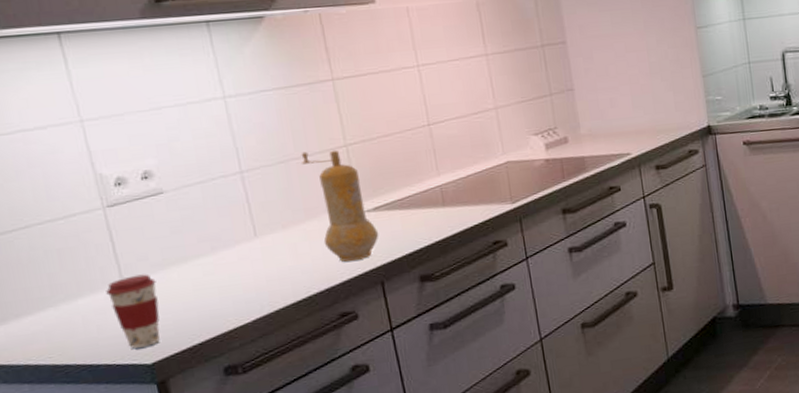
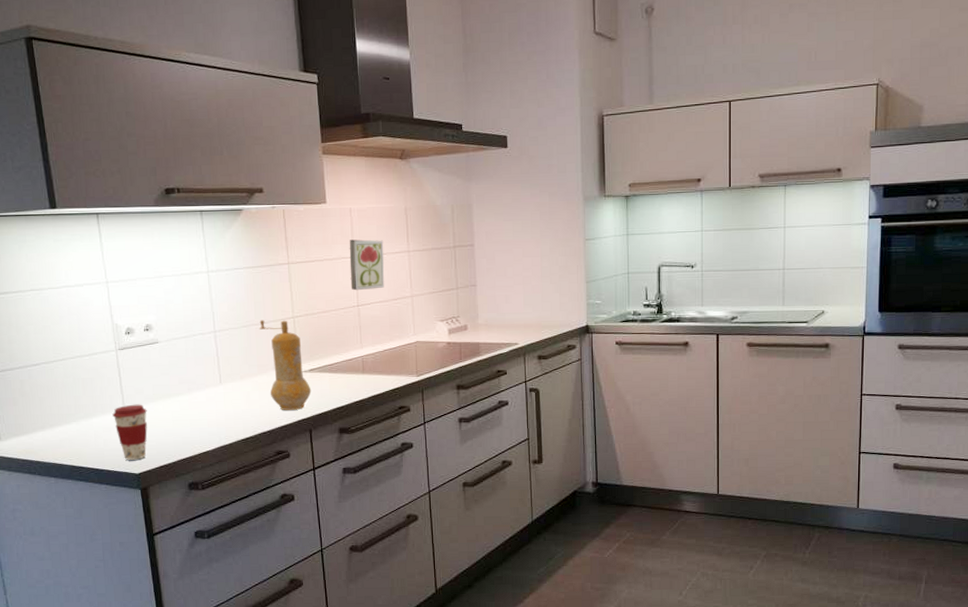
decorative tile: none [410,43,460,107] -> present [349,239,385,291]

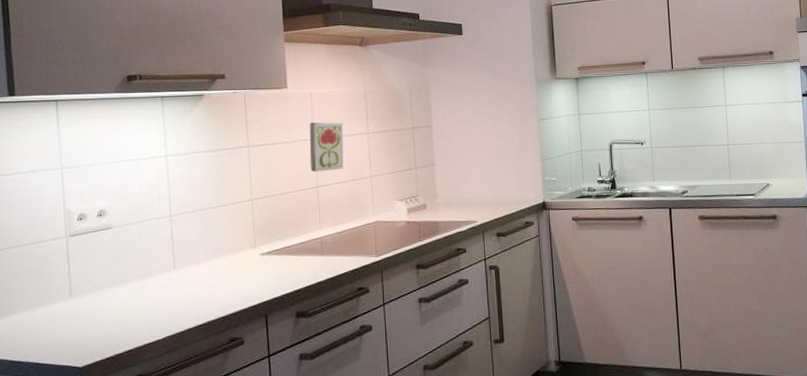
coffee cup: present [112,404,148,460] -> none [58,292,95,353]
pepper mill: present [259,319,312,410] -> none [216,202,268,295]

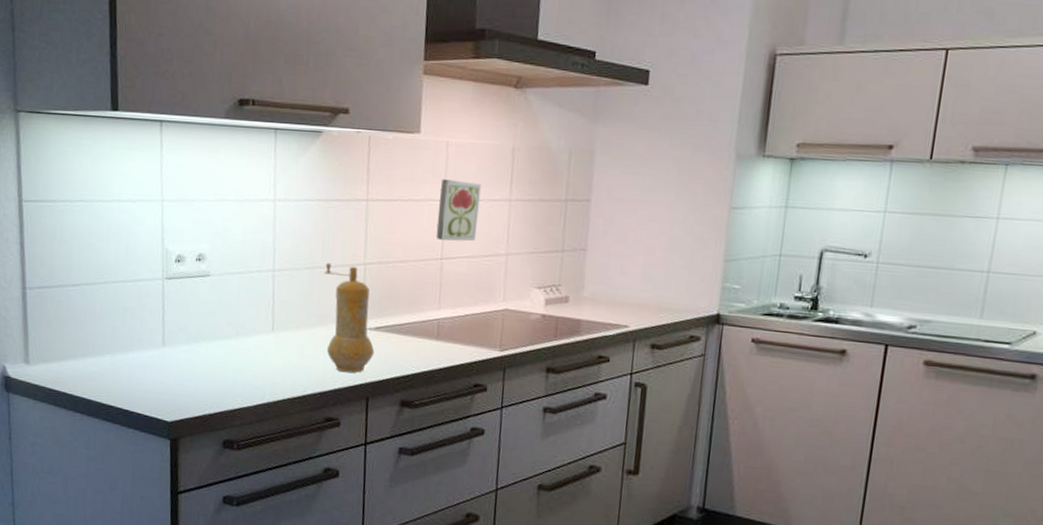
pepper mill: none [216,202,268,295] -> present [323,262,375,373]

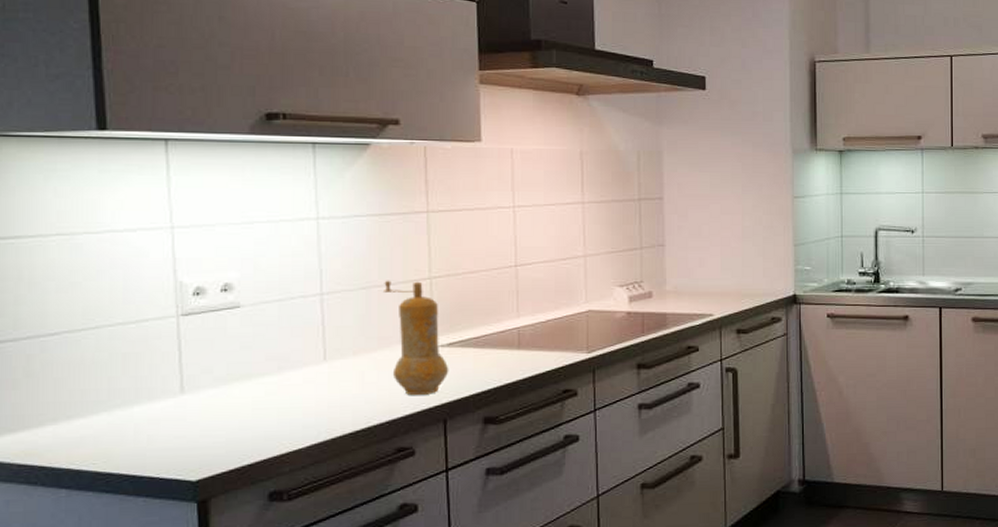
decorative tile: present [436,179,482,242] -> none [507,186,552,248]

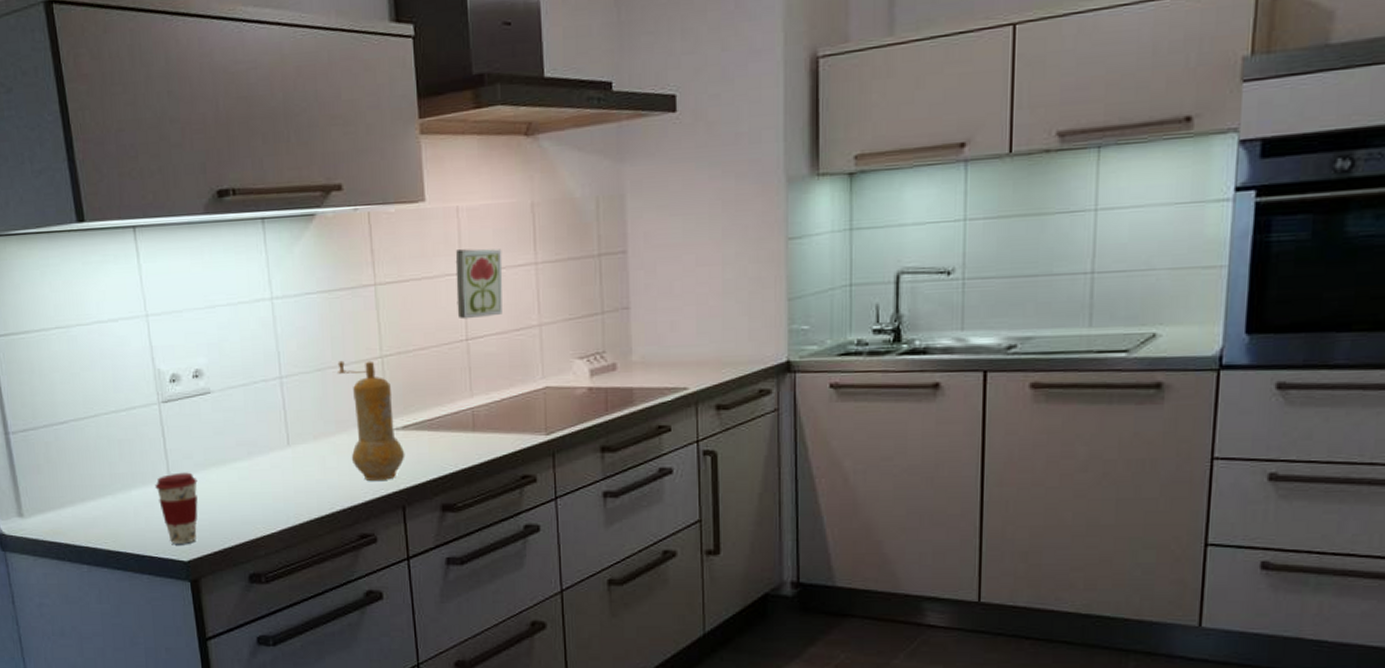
coffee cup: none [164,387,216,463] -> present [155,472,198,544]
decorative tile: none [507,186,552,248] -> present [455,249,503,320]

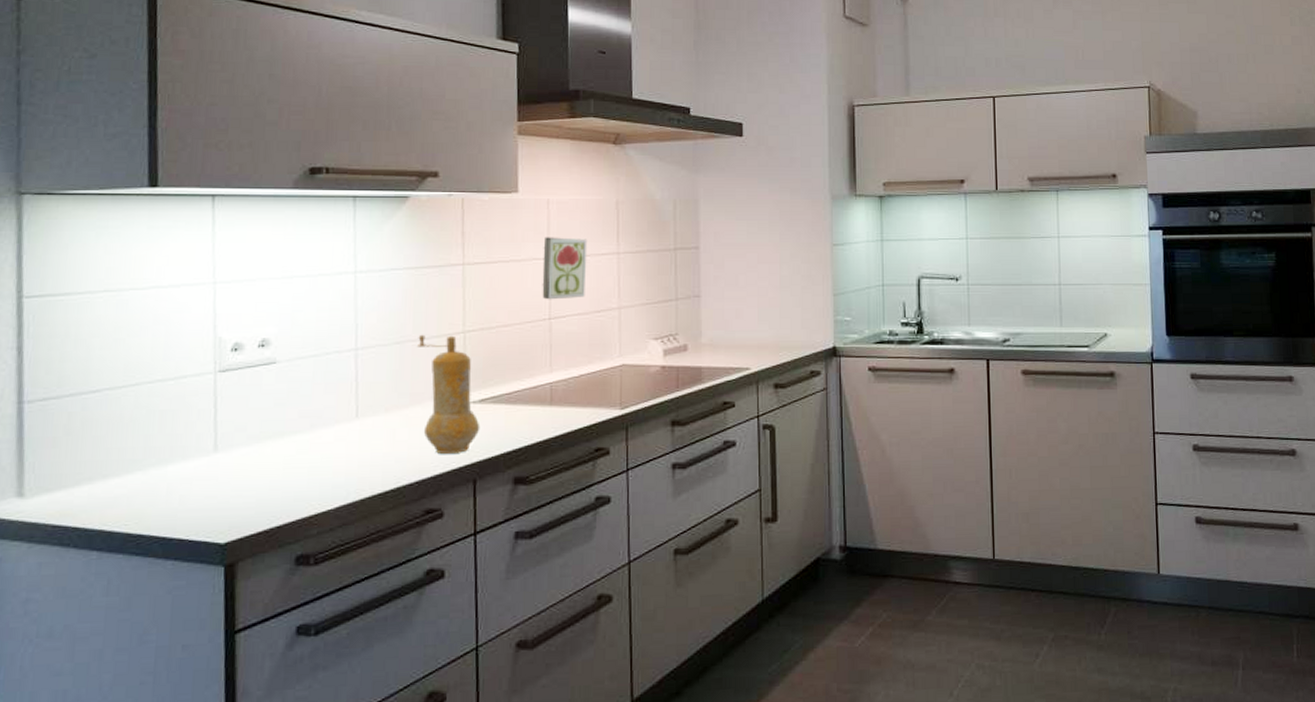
coffee cup: present [155,472,198,544] -> none [197,445,249,524]

